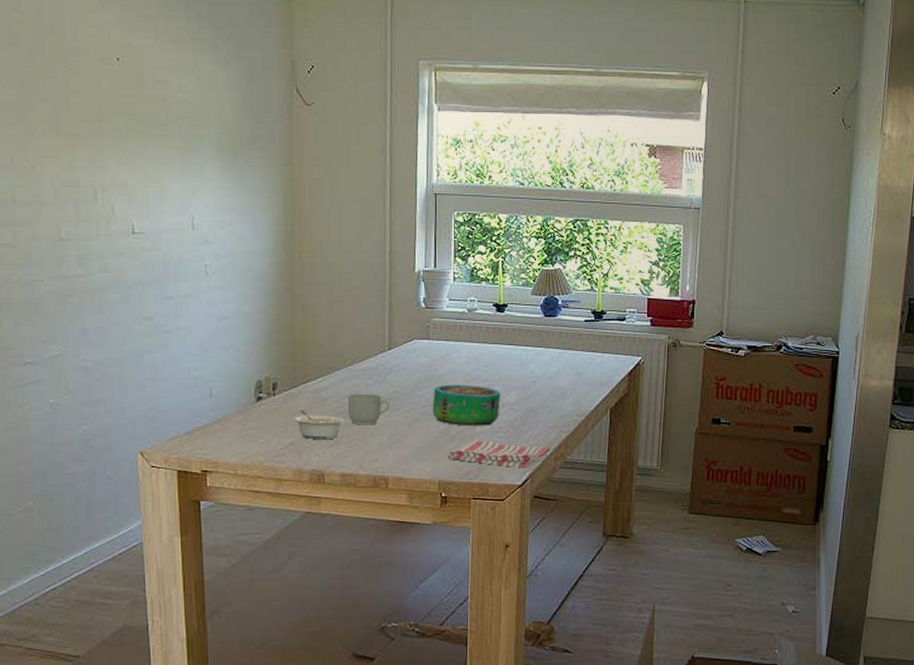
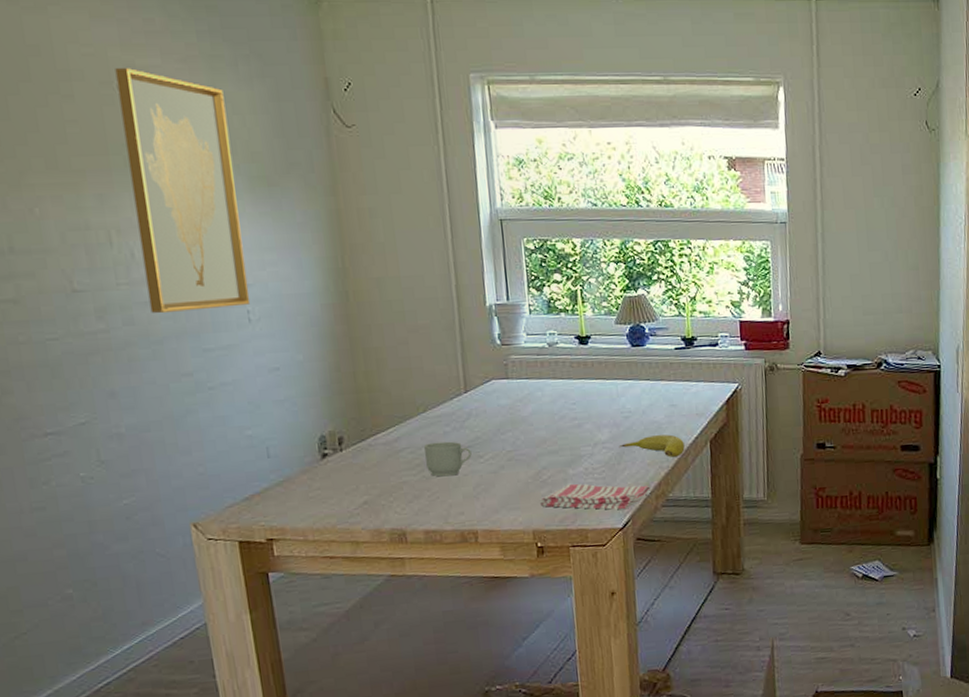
wall art: none [115,47,209,263] -> present [115,68,251,314]
legume: present [294,410,345,440] -> none [366,464,423,496]
decorative bowl: present [432,384,500,426] -> none [518,425,592,470]
fruit: none [524,401,586,422] -> present [619,434,685,457]

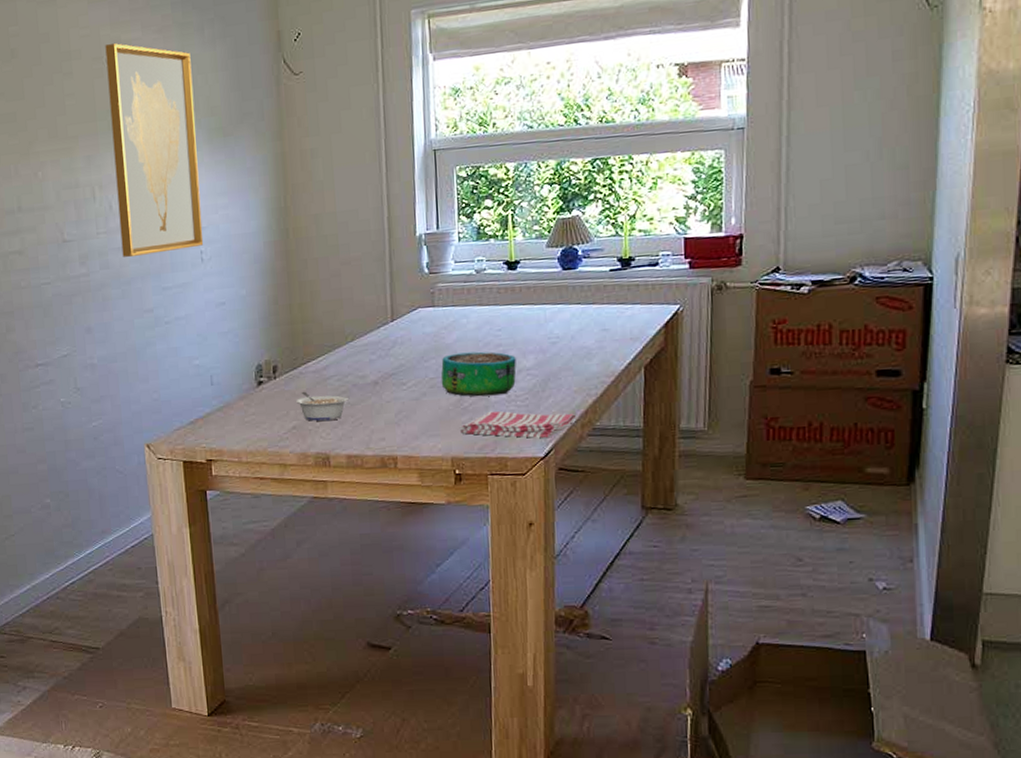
legume: none [366,464,423,496] -> present [296,391,349,422]
mug: present [424,441,472,477] -> none [351,369,395,404]
decorative bowl: none [518,425,592,470] -> present [441,351,517,397]
fruit: present [619,434,685,457] -> none [544,360,616,384]

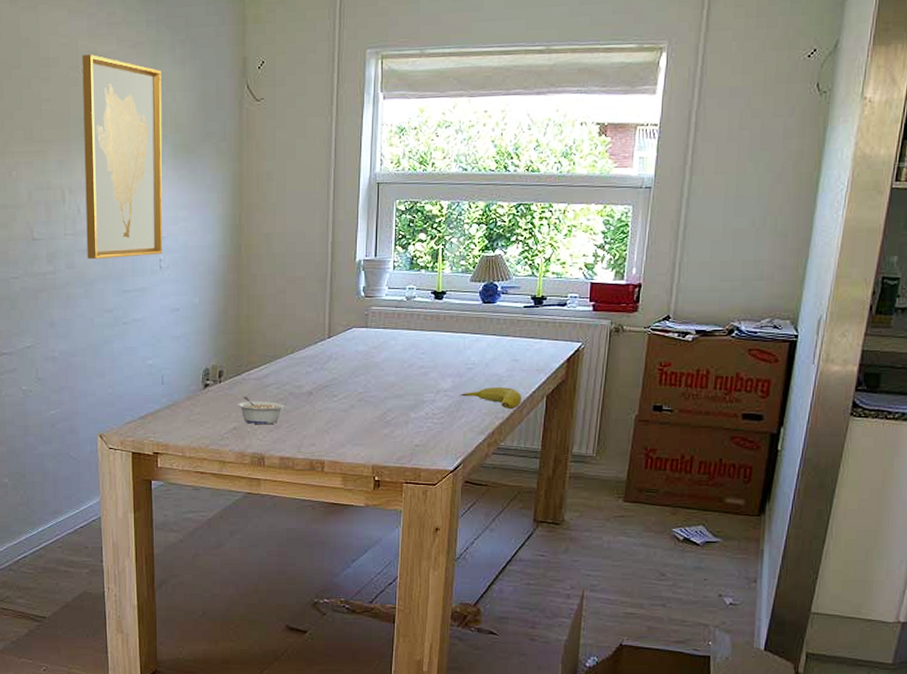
decorative bowl: present [441,351,517,397] -> none [368,371,436,412]
dish towel: present [459,411,577,438] -> none [381,426,485,454]
fruit: none [544,360,616,384] -> present [459,387,521,409]

